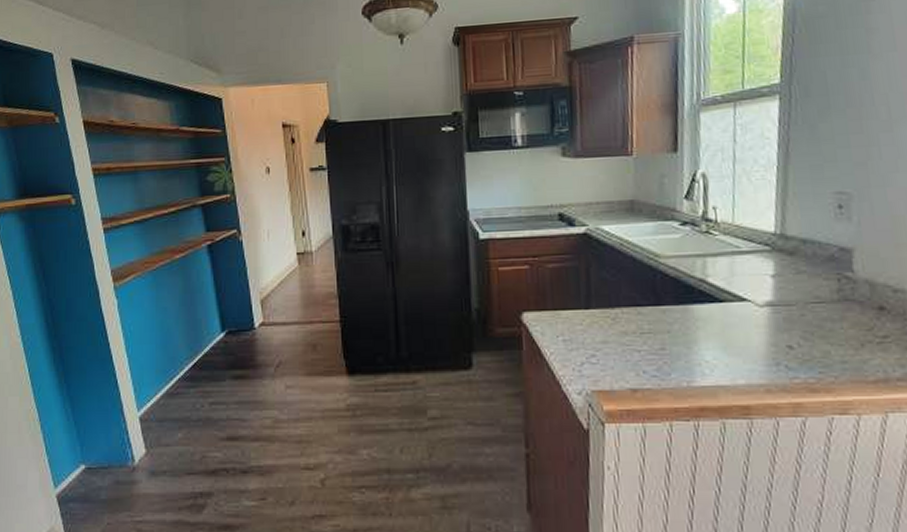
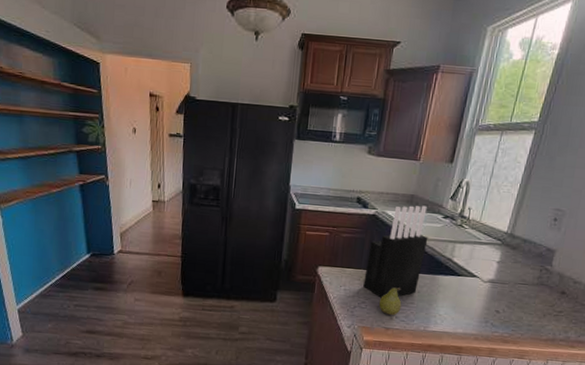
knife block: none [587,212,666,347] -> present [363,205,428,298]
fruit: none [616,329,649,371] -> present [379,287,402,316]

